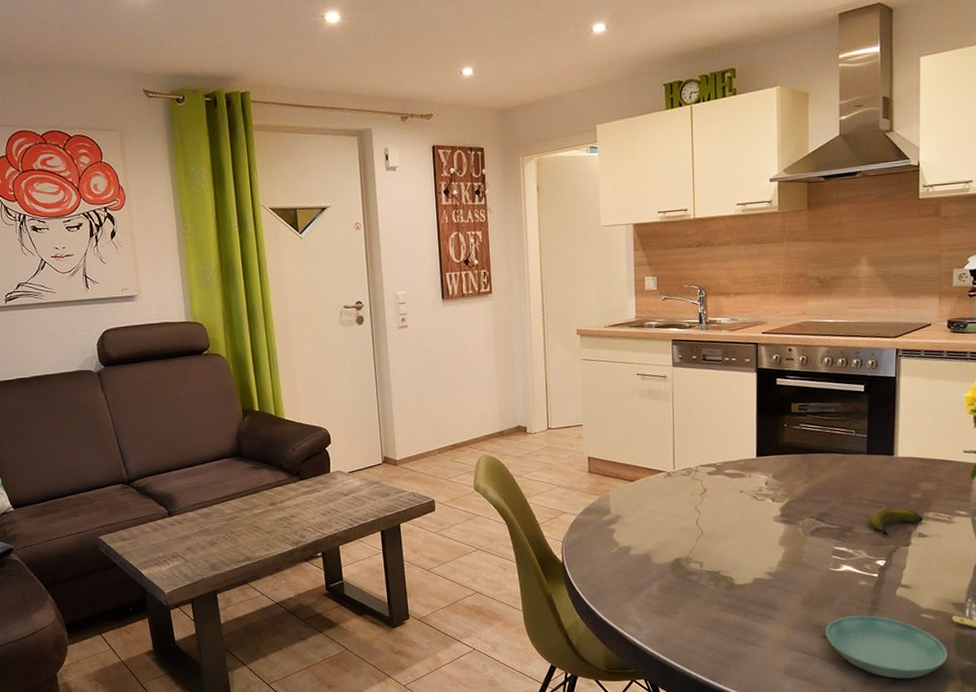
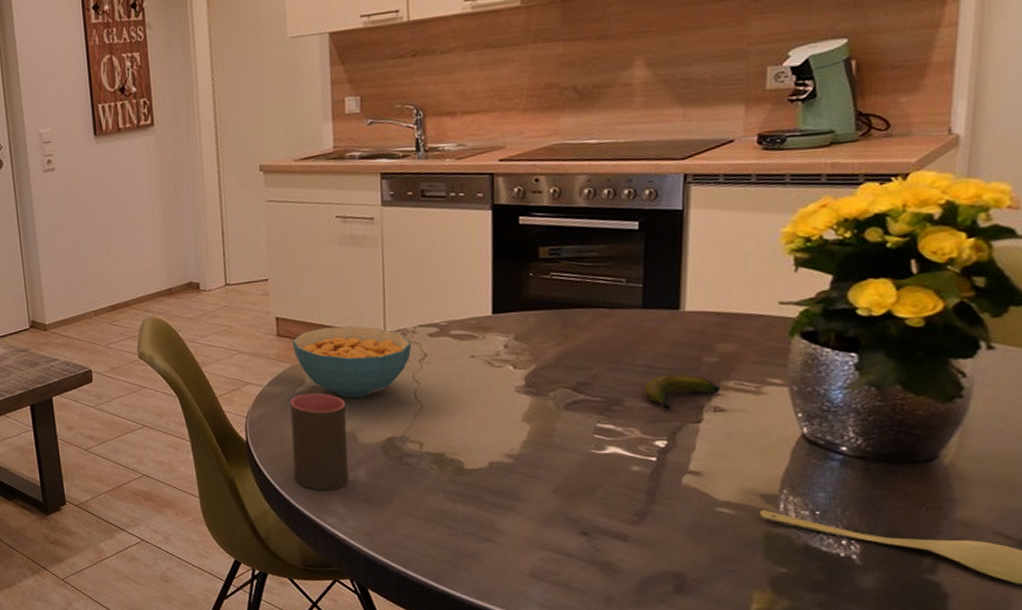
cup: none [598,521,644,604] -> present [290,393,349,491]
cereal bowl: none [600,465,695,525] -> present [291,326,412,398]
saucer: present [826,615,947,679] -> none [585,508,753,588]

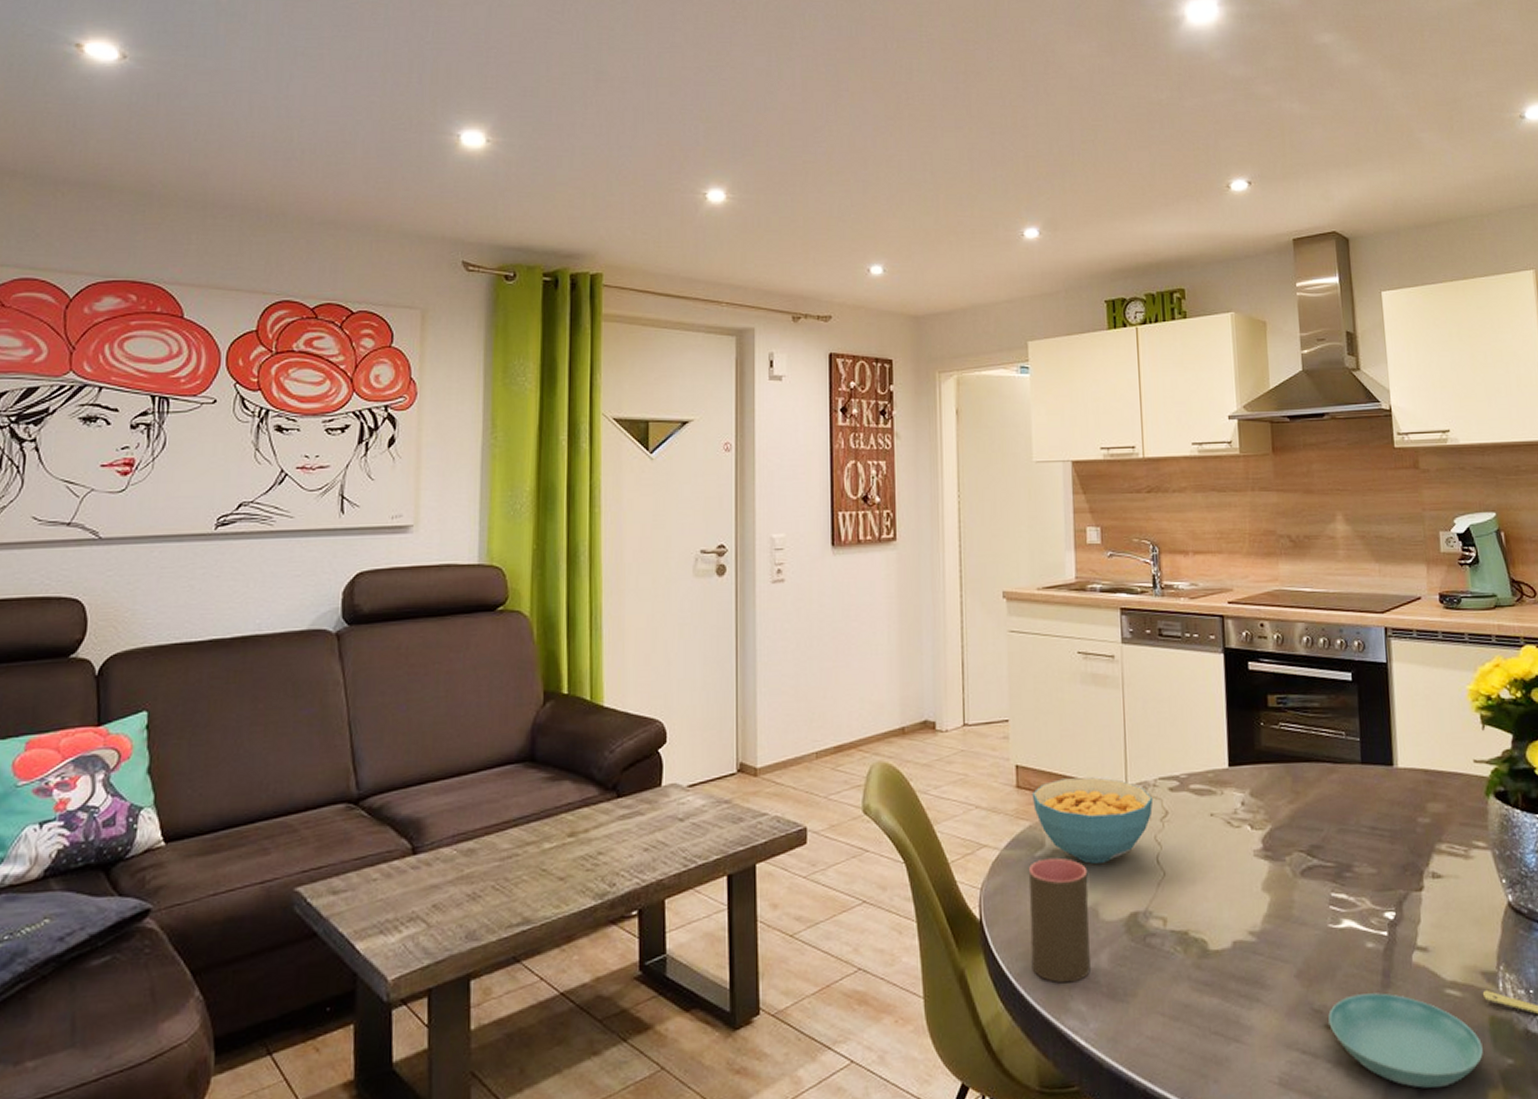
saucer: none [585,508,753,588] -> present [1328,993,1483,1089]
banana: present [644,374,721,410] -> none [1370,836,1436,877]

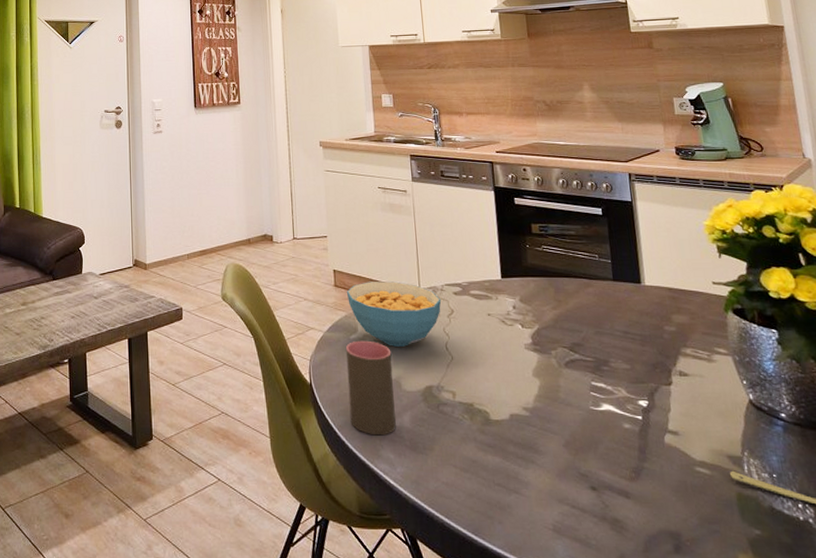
saucer: present [1328,993,1483,1089] -> none [593,465,733,548]

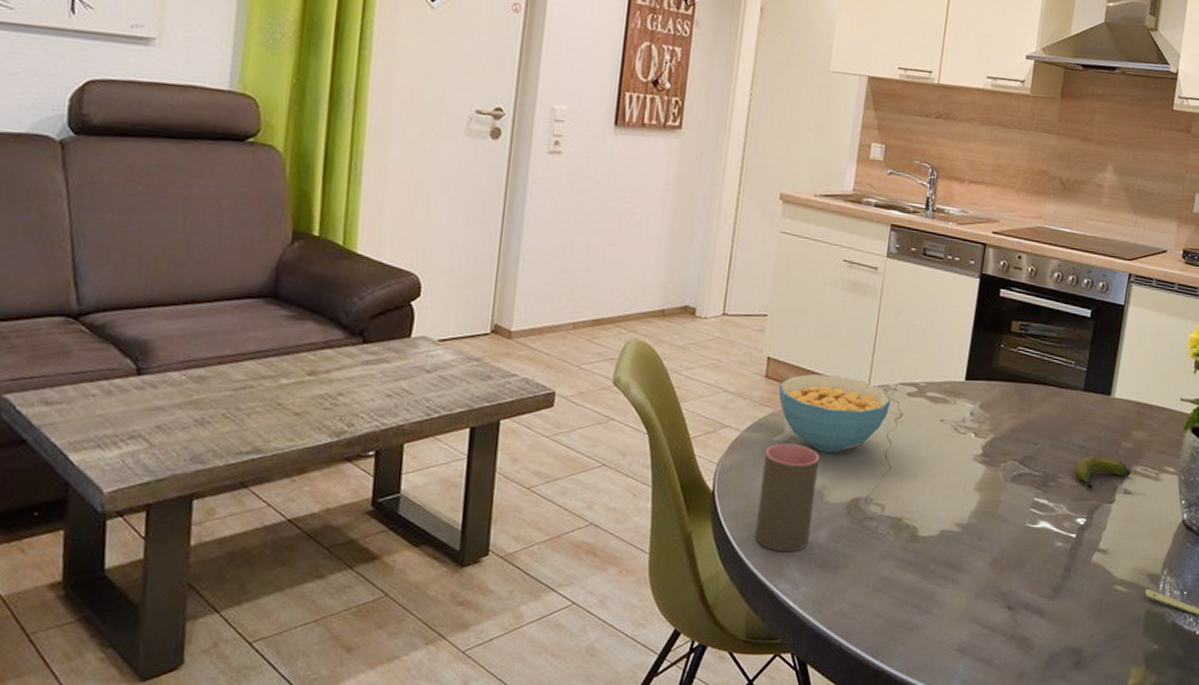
banana: none [623,340,682,373] -> present [1074,455,1131,490]

